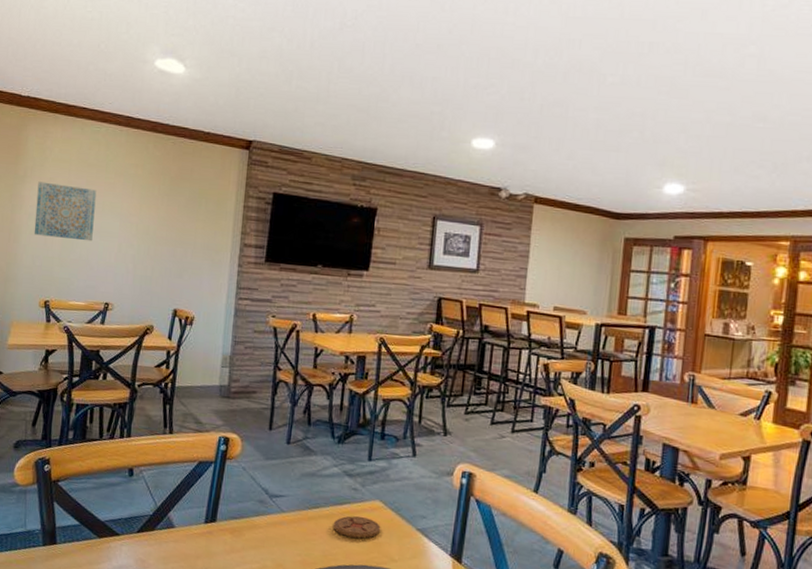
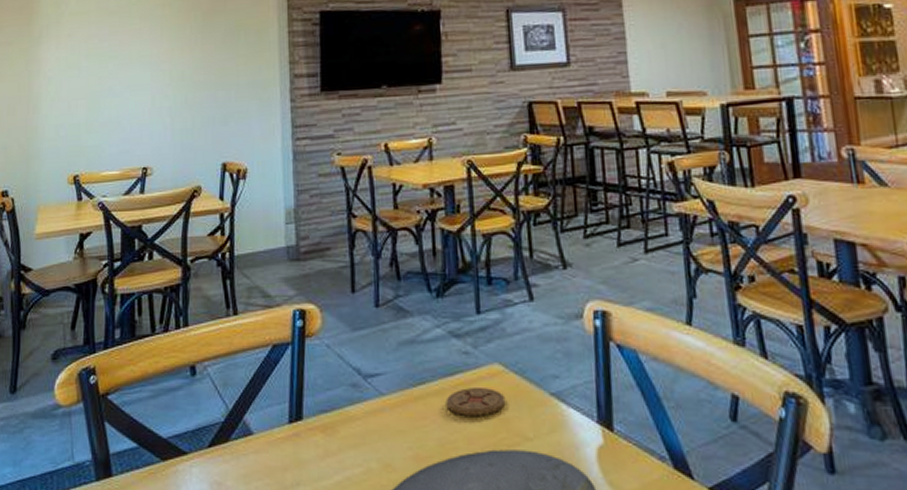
wall art: present [34,181,97,242] -> none [55,39,121,102]

